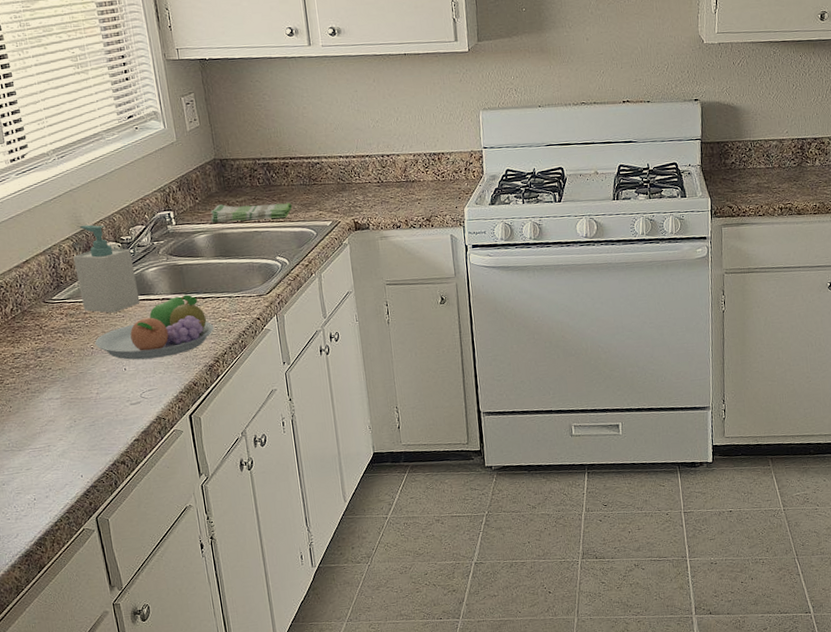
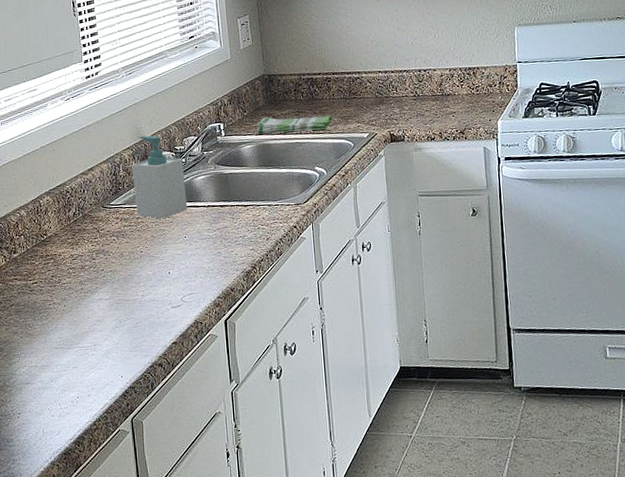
fruit bowl: present [95,294,214,360] -> none [144,202,254,264]

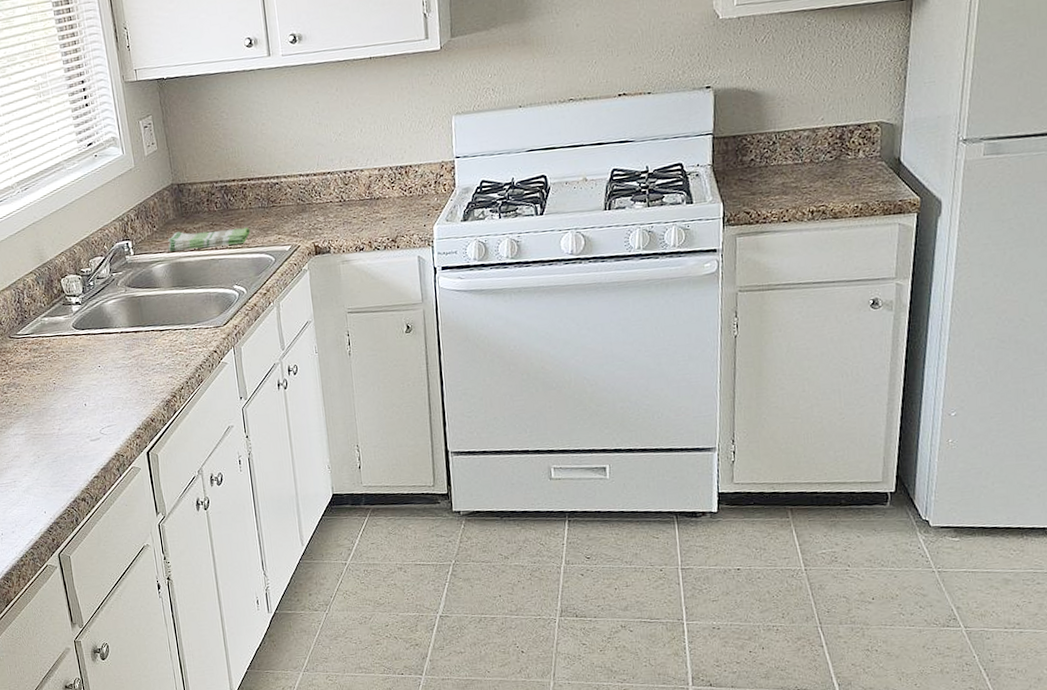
soap bottle: present [132,135,188,219] -> none [36,257,100,348]

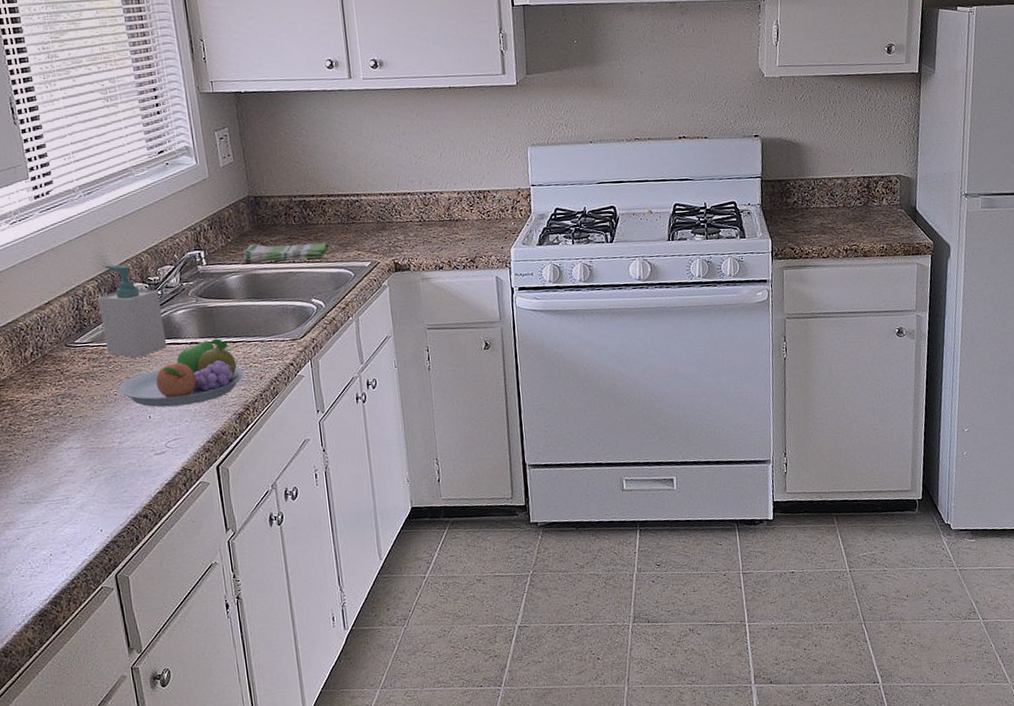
soap bottle: none [36,257,100,348] -> present [98,264,167,358]
fruit bowl: none [57,327,172,395] -> present [118,338,245,407]

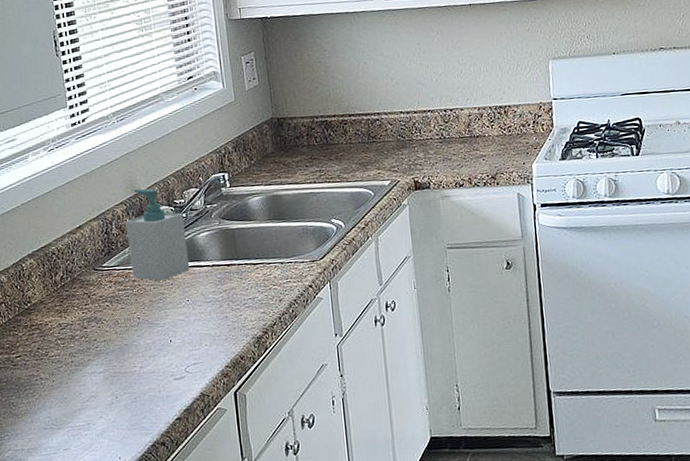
fruit bowl: present [118,338,245,407] -> none [142,260,264,331]
dish towel: present [242,242,330,263] -> none [265,162,350,184]

